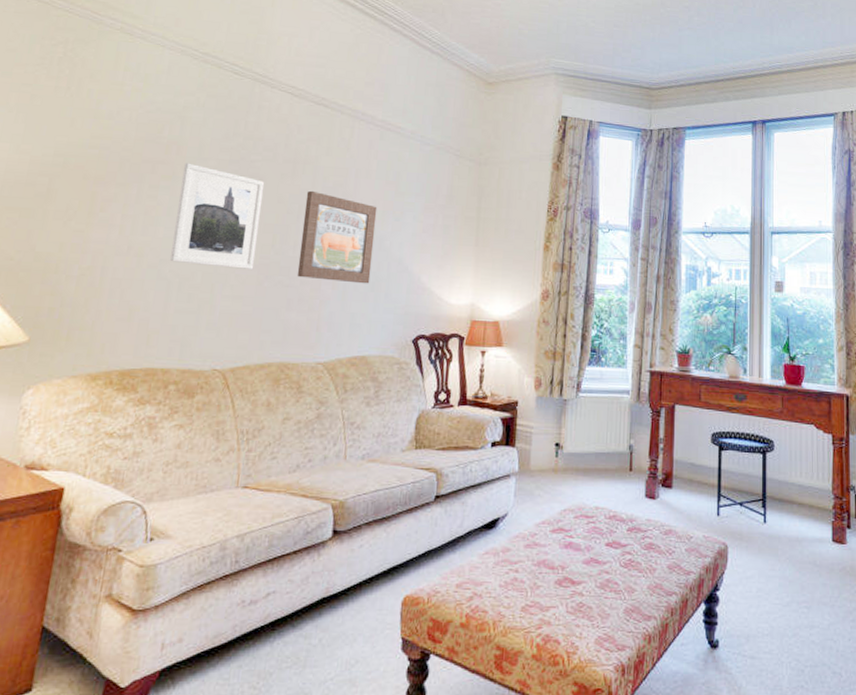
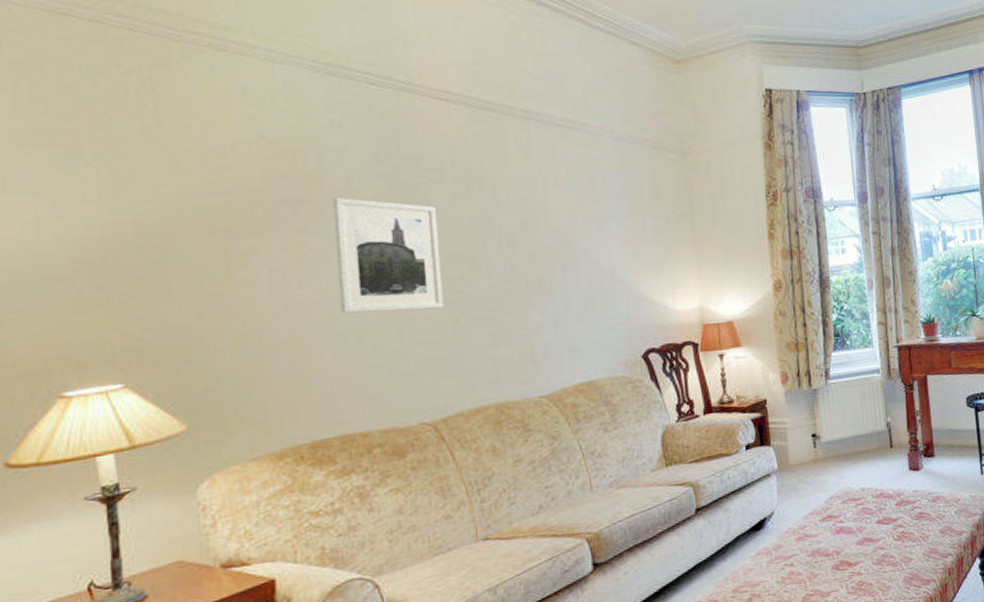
wall art: present [297,190,378,284] -> none [489,209,583,308]

